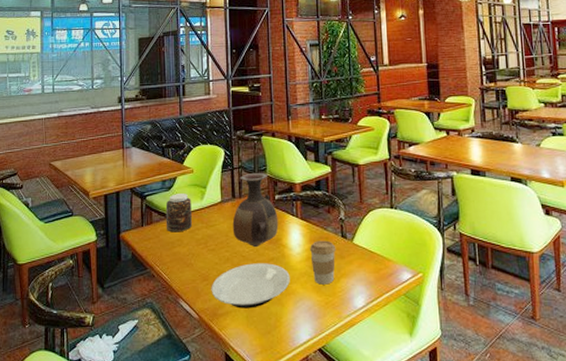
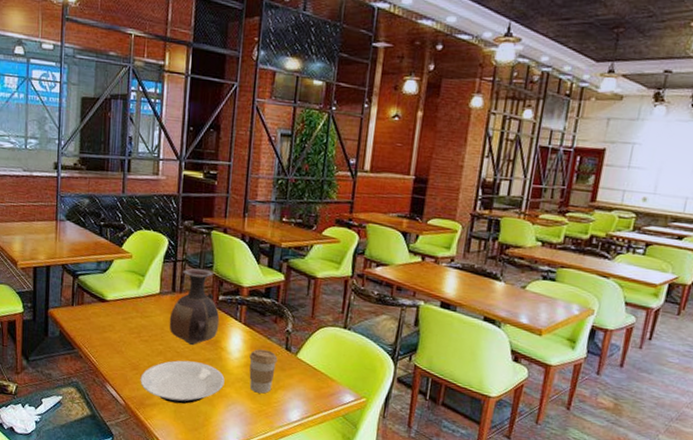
jar: present [165,194,192,232] -> none [97,277,127,318]

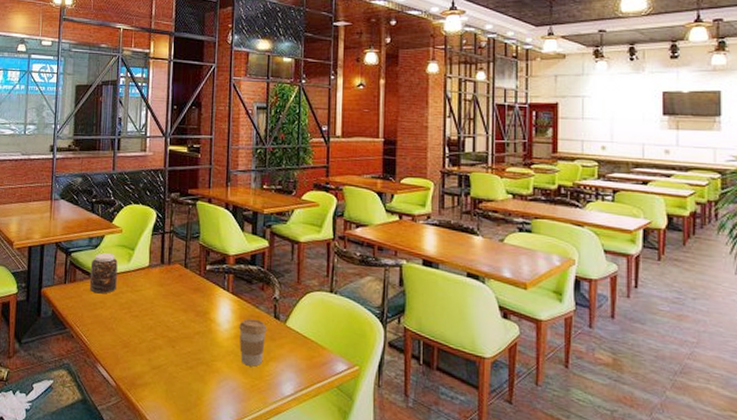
jar: none [97,277,127,318] -> present [89,253,118,294]
plate: present [140,360,225,404] -> none [131,334,215,383]
vase: present [169,268,220,346] -> none [158,239,208,319]

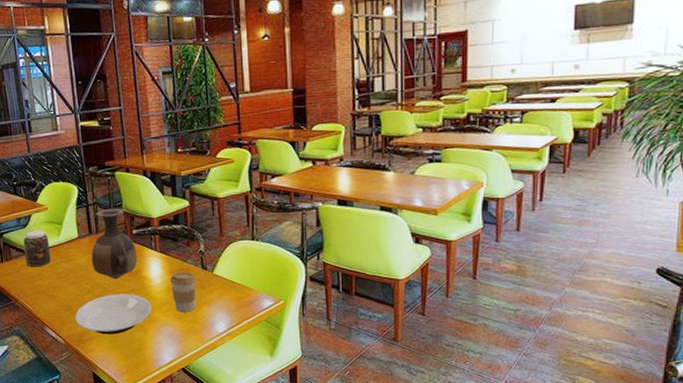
plate: none [131,334,215,383] -> present [74,294,152,335]
vase: none [158,239,208,319] -> present [91,209,138,280]

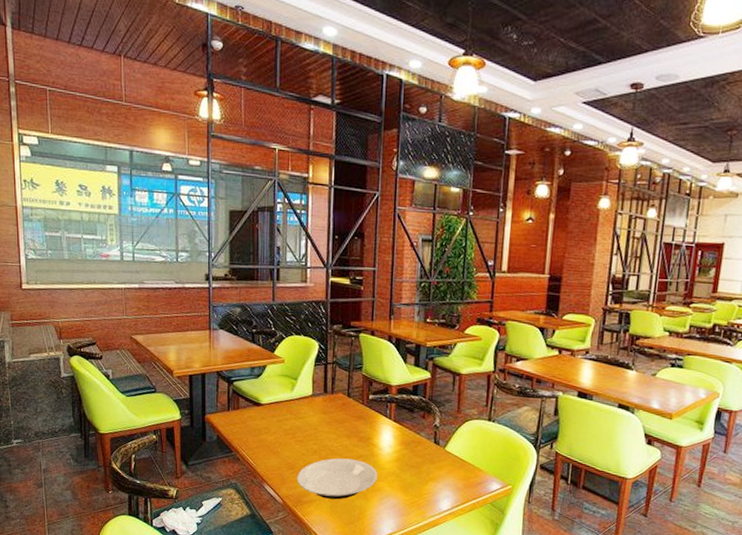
jar: present [23,230,51,267] -> none [253,382,281,421]
vase: present [91,209,138,280] -> none [322,370,371,444]
coffee cup: present [170,272,197,312] -> none [400,444,427,486]

